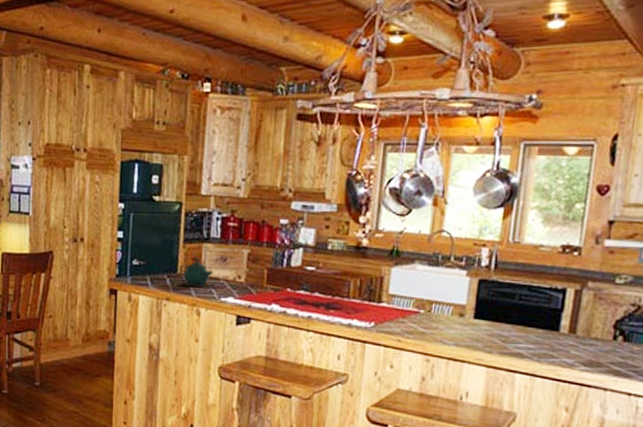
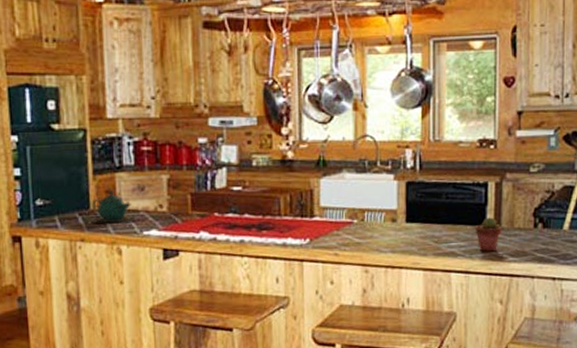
potted succulent: none [546,323,576,358] -> present [475,217,501,252]

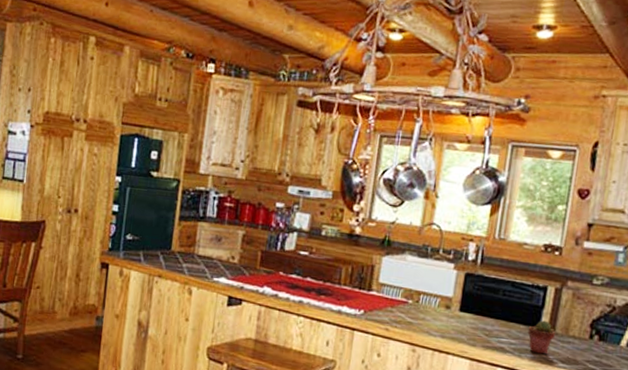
teapot: present [91,190,135,224] -> none [170,236,208,268]

